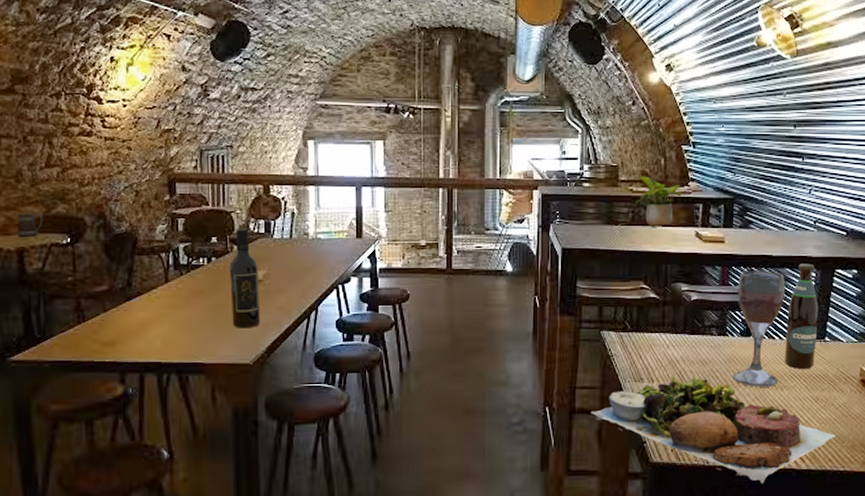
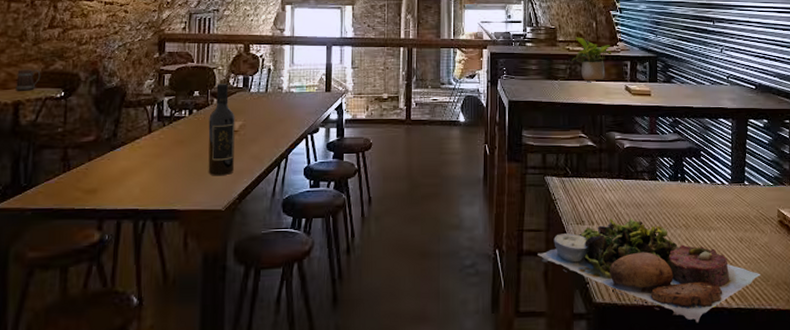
cup: present [733,270,786,387] -> none [664,120,707,229]
bottle: present [784,263,819,369] -> none [709,114,737,211]

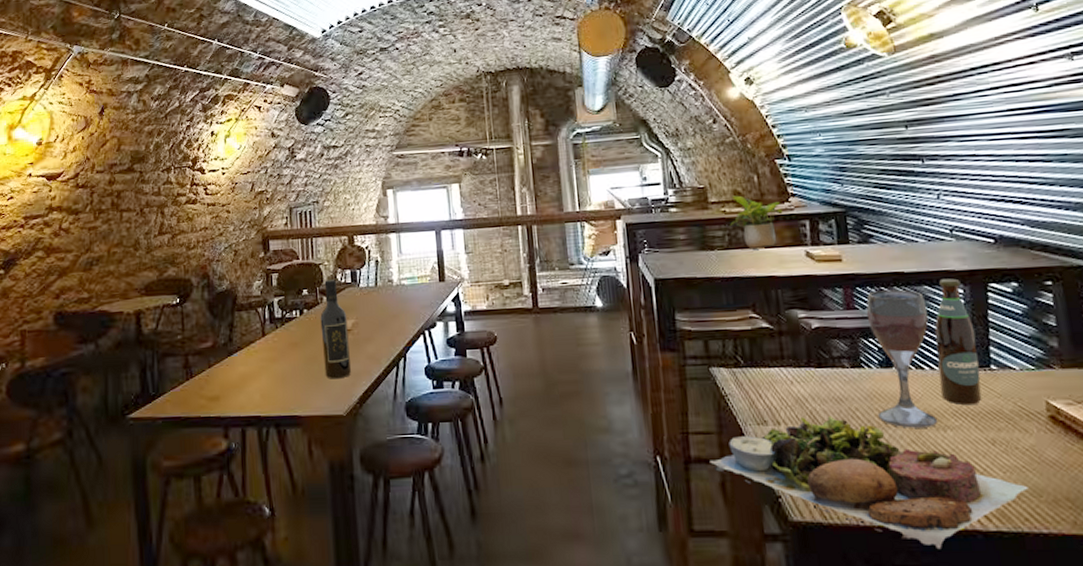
beer mug: present [16,69,41,92] -> none [135,277,157,301]
cup: none [664,120,707,229] -> present [866,289,938,428]
bottle: none [709,114,737,211] -> present [934,278,982,405]

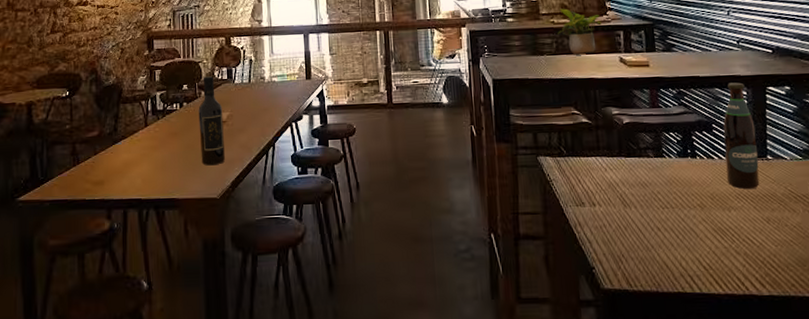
food platter: present [710,416,1028,550] -> none [536,198,795,312]
cup: present [866,289,938,428] -> none [668,91,724,209]

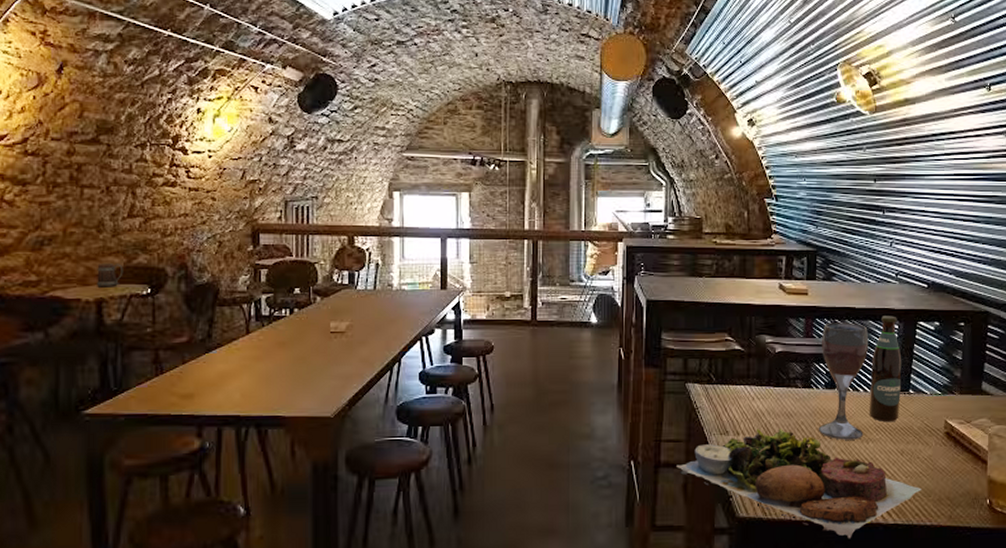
beer mug: none [28,72,48,94] -> present [97,264,124,289]
wine bottle: present [198,76,226,166] -> none [312,280,343,381]
food platter: none [536,198,795,312] -> present [676,428,922,539]
potted plant: present [556,8,602,55] -> none [718,228,765,279]
cup: none [668,91,724,209] -> present [818,322,869,440]

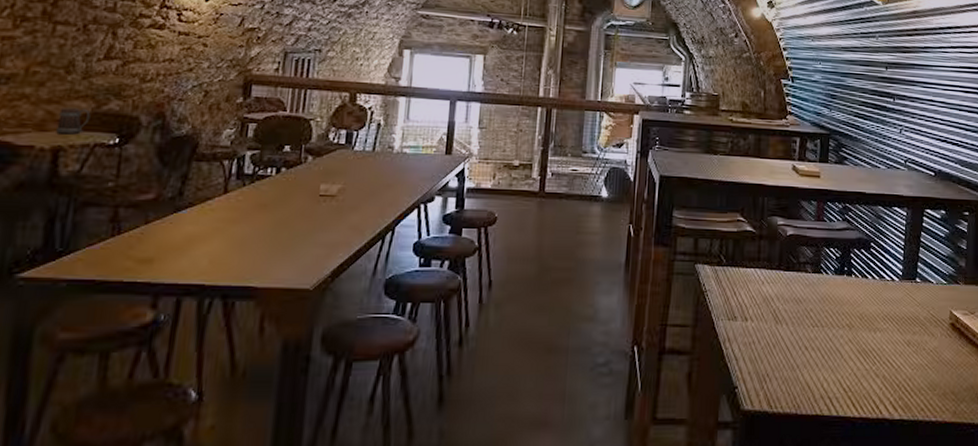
food platter: present [676,428,922,539] -> none [681,315,927,435]
cup: present [818,322,869,440] -> none [826,207,878,329]
bottle: present [869,316,902,421] -> none [877,202,910,310]

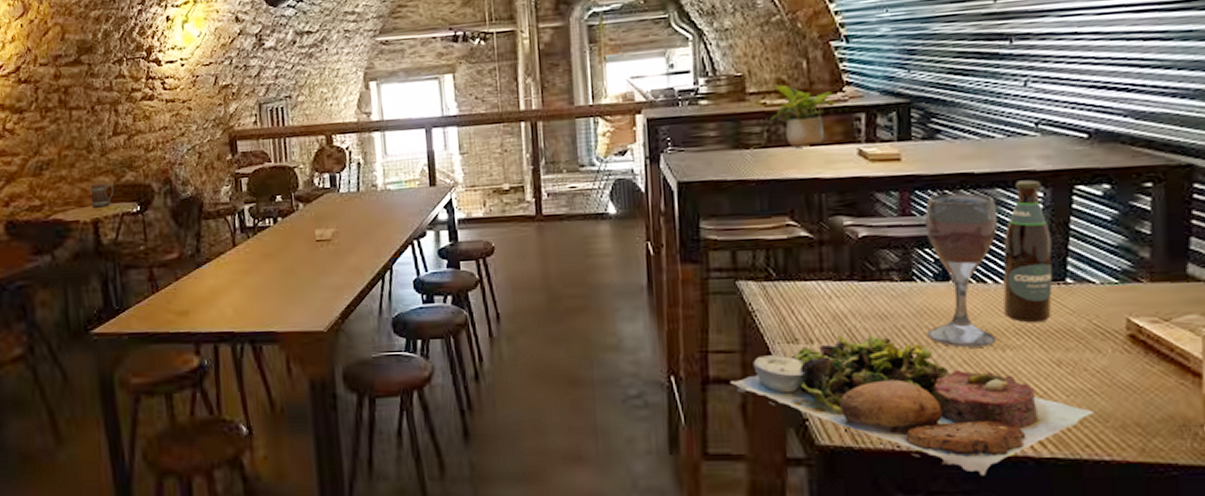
food platter: none [681,315,927,435] -> present [730,334,1094,476]
potted plant: none [733,106,780,159] -> present [769,84,834,148]
cup: none [826,207,878,329] -> present [925,193,998,348]
bottle: none [877,202,910,310] -> present [1002,180,1053,322]

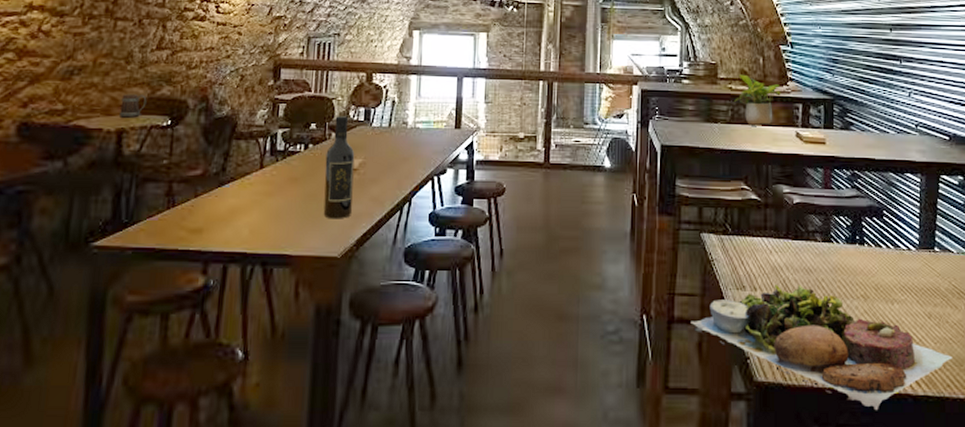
wine bottle: none [296,184,333,293] -> present [323,116,355,219]
cup: present [925,193,998,348] -> none [839,173,890,300]
bottle: present [1002,180,1053,322] -> none [892,168,926,281]

